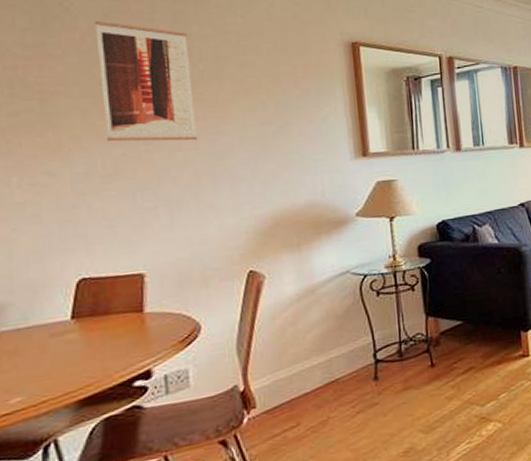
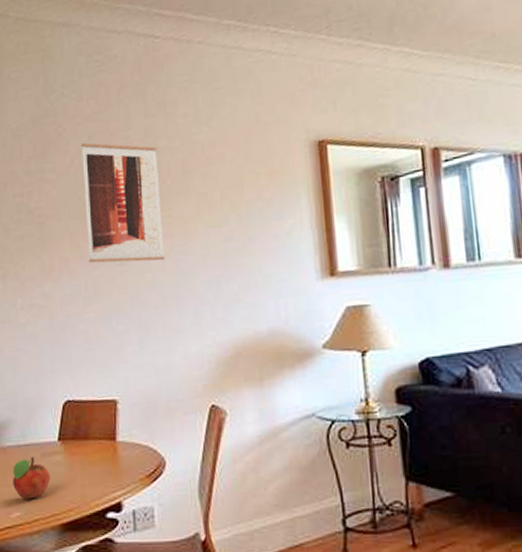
fruit: none [10,339,62,384] -> present [13,457,50,500]

